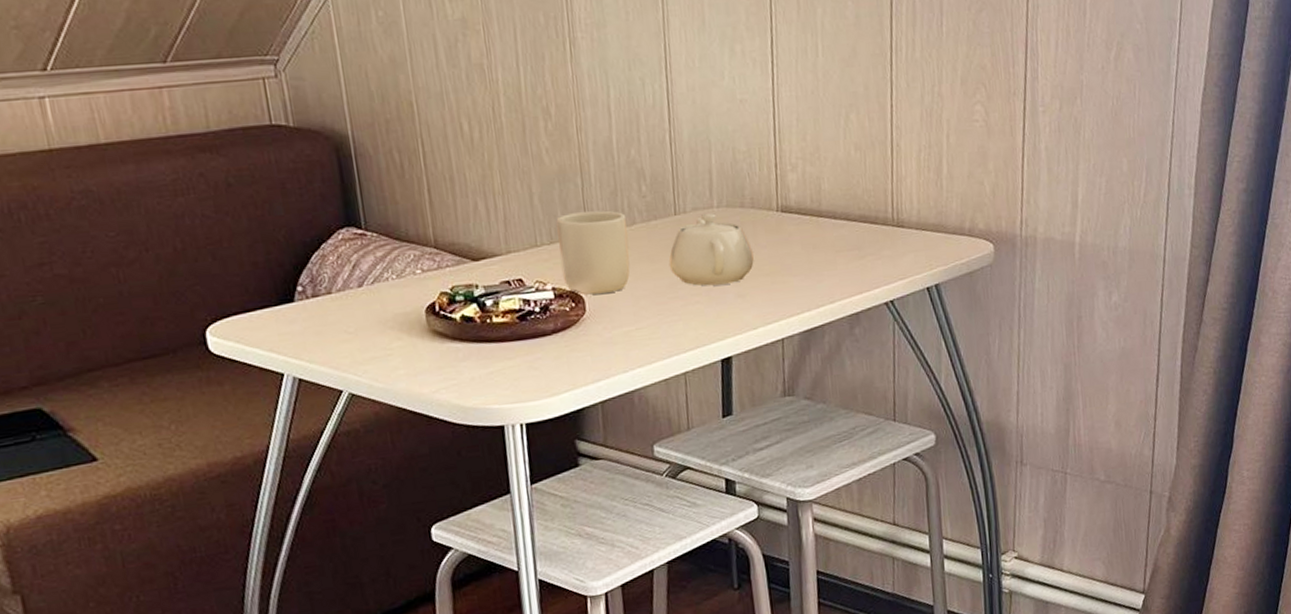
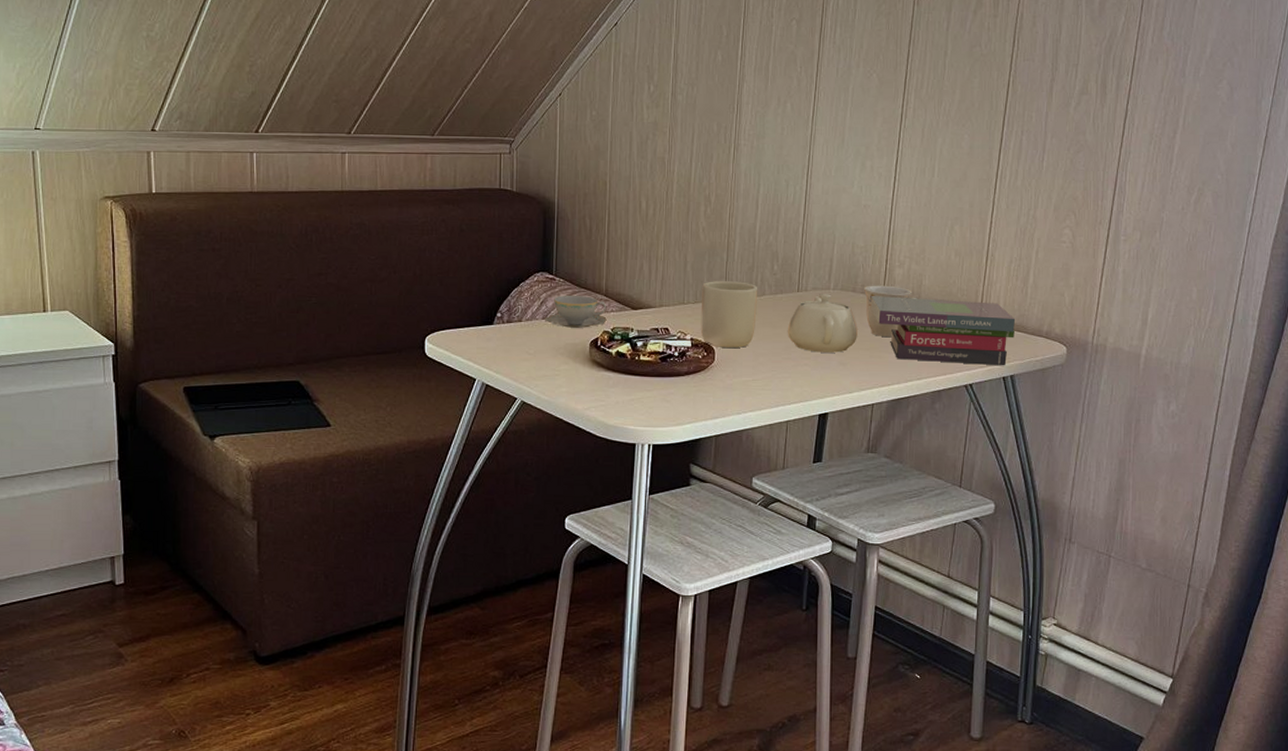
teacup: none [360,251,442,294] -> present [544,295,607,328]
teacup: none [752,194,818,258] -> present [863,285,917,337]
books: none [762,201,934,282] -> present [870,296,1016,366]

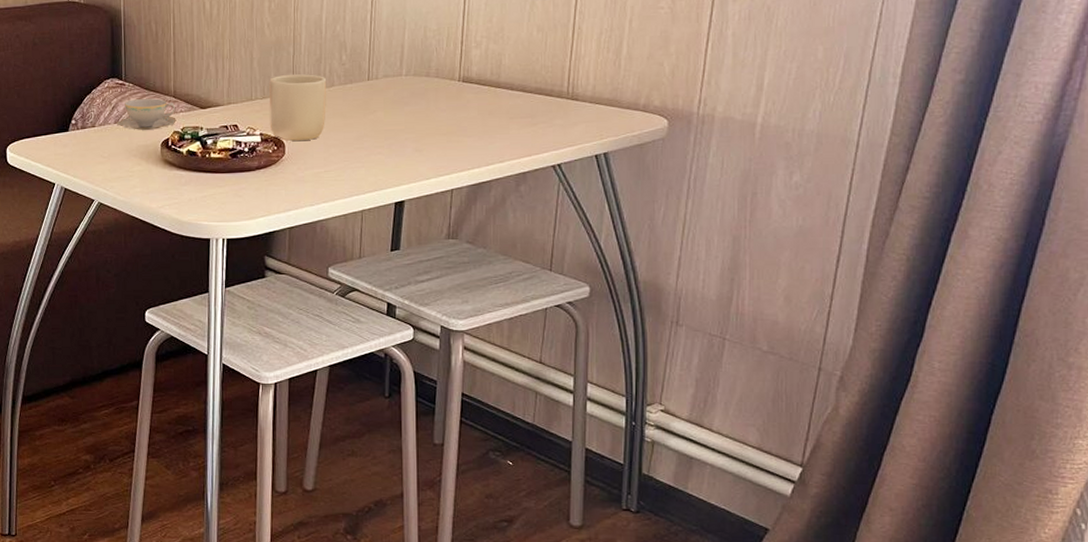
teapot: present [787,294,858,353] -> none [358,80,433,141]
teacup: present [863,285,917,337] -> none [437,67,497,120]
books: present [870,296,1016,366] -> none [445,77,608,144]

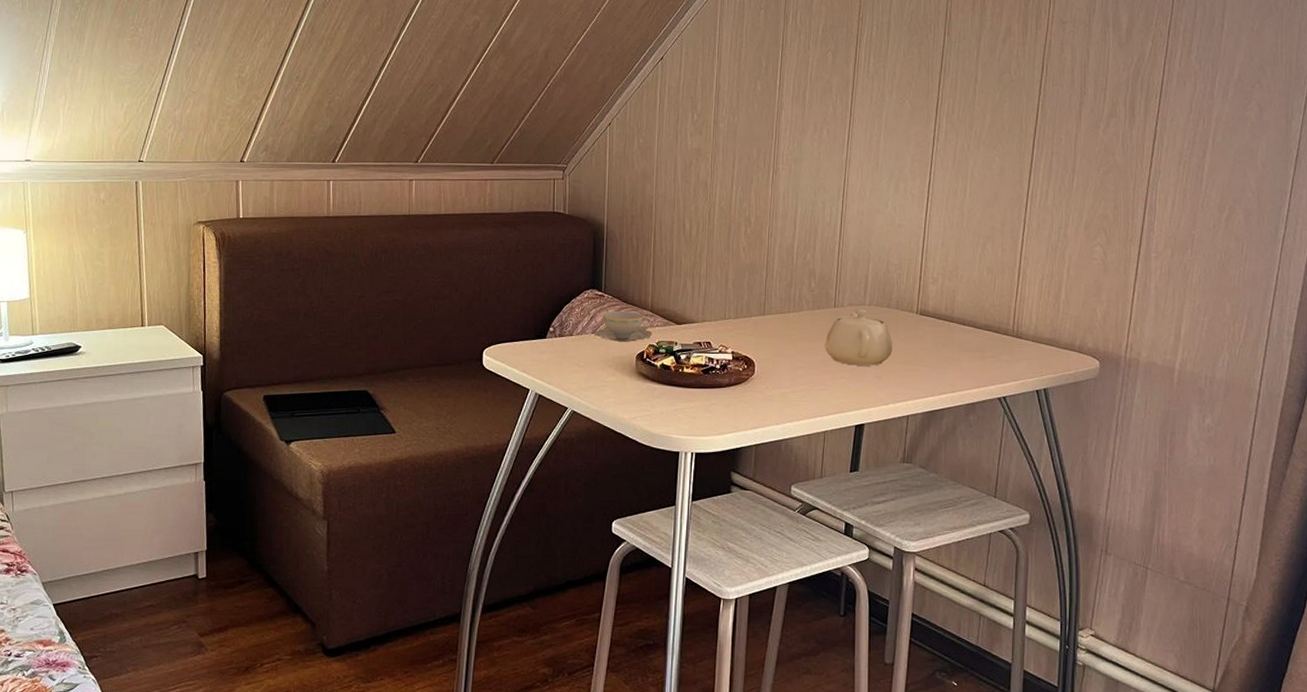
mug: present [269,74,327,141] -> none [741,297,796,361]
teapot: none [358,80,433,141] -> present [824,309,892,366]

